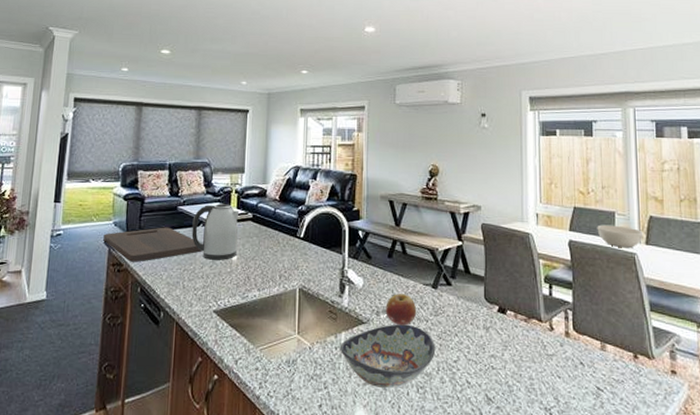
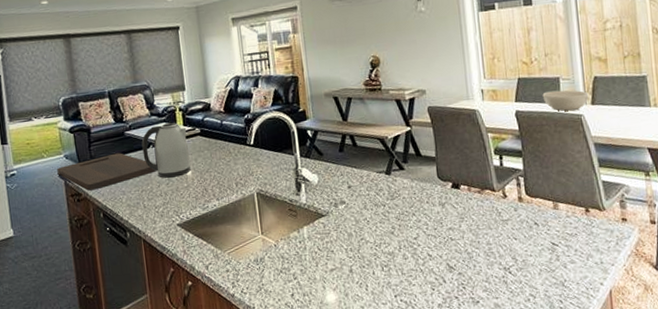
decorative bowl: present [339,324,436,389] -> none [303,211,396,272]
fruit: present [385,294,417,326] -> none [342,184,374,213]

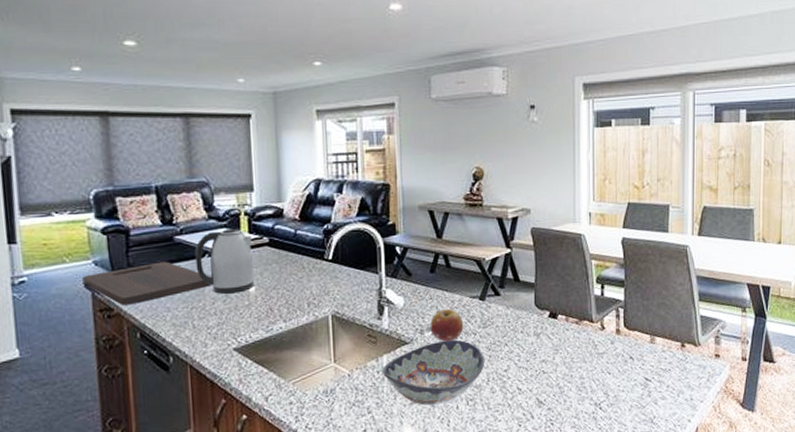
decorative bowl: none [303,211,396,272] -> present [382,339,485,406]
fruit: none [342,184,374,213] -> present [430,309,464,342]
bowl: present [542,90,589,111] -> none [651,218,696,242]

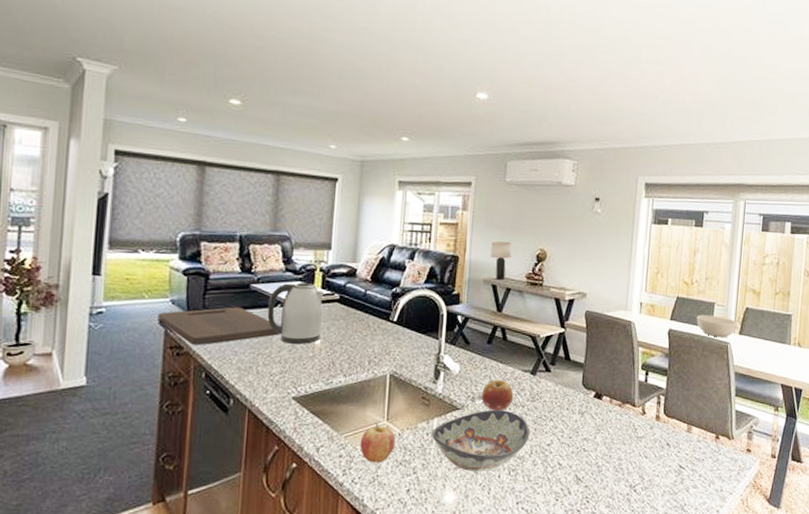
fruit: none [309,365,346,407] -> present [360,422,396,463]
table lamp: none [423,164,446,205] -> present [491,241,512,280]
bowl: none [651,218,696,242] -> present [696,314,738,338]

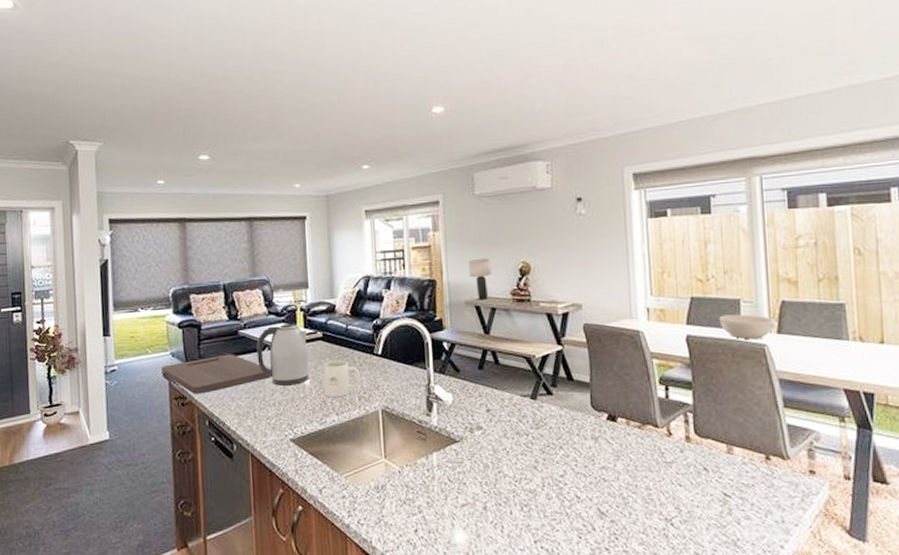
mug: none [333,323,373,360] -> present [322,360,360,398]
fruit: present [360,422,396,463] -> none [361,460,397,503]
decorative bowl: present [431,409,530,472] -> none [432,440,539,509]
fruit: present [481,380,514,411] -> none [479,408,516,442]

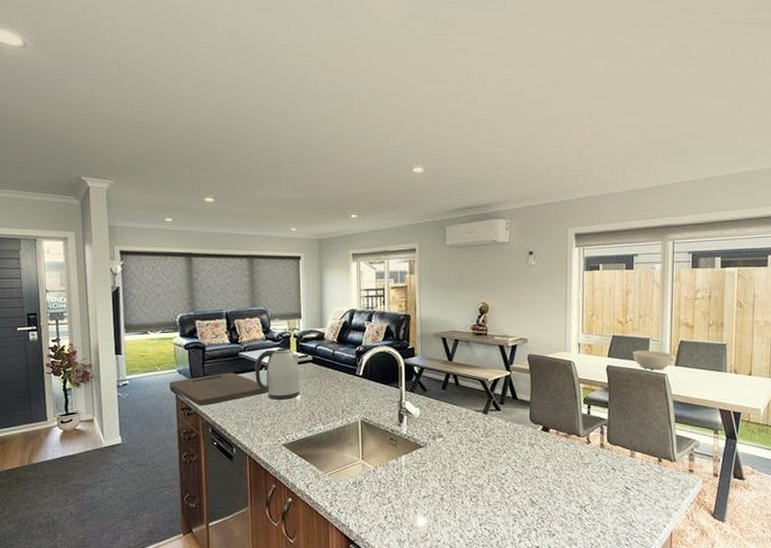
mug: present [322,360,360,398] -> none [311,380,344,410]
table lamp: present [469,259,492,300] -> none [438,299,457,333]

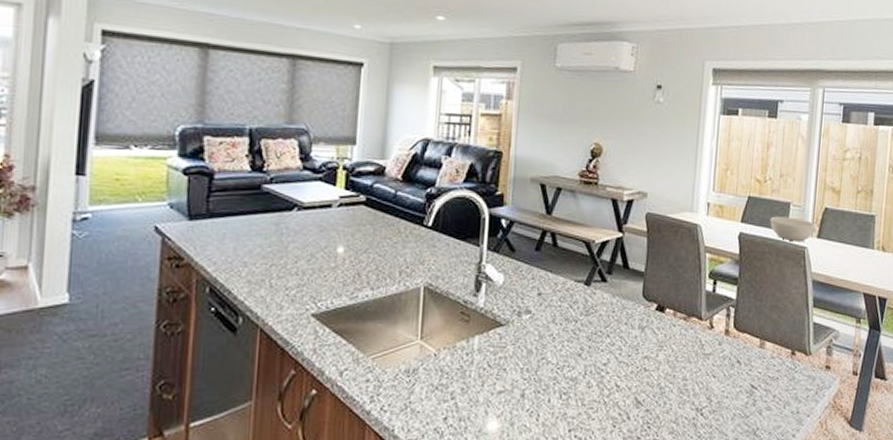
cutting board: present [169,372,267,406] -> none [153,210,297,255]
kettle: present [254,347,300,400] -> none [282,181,348,253]

